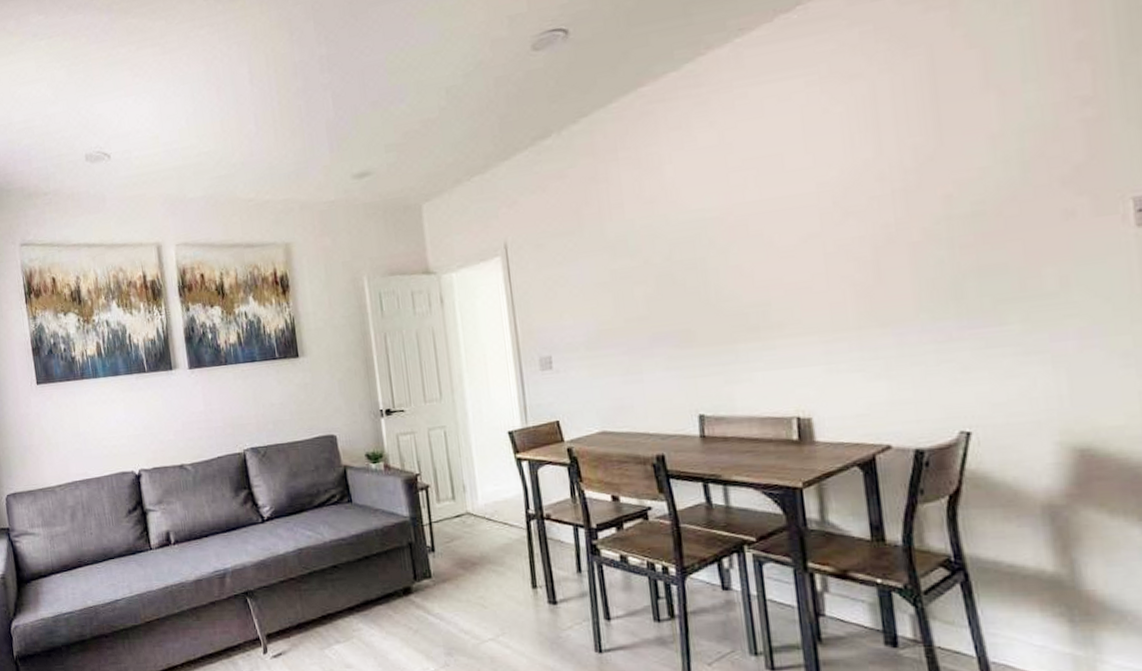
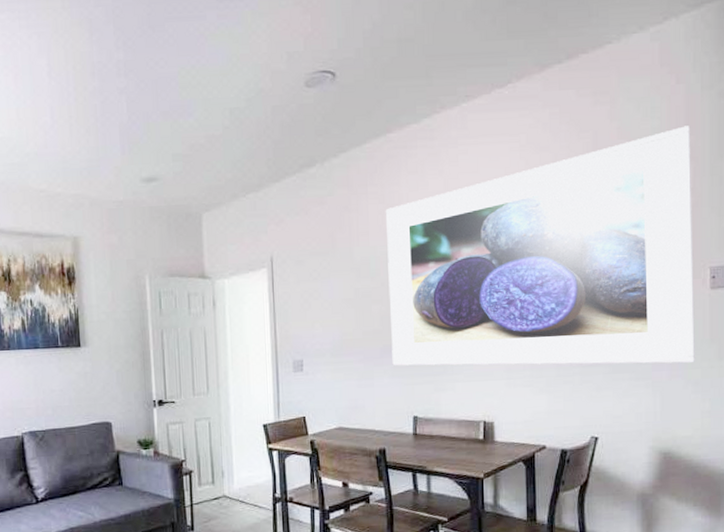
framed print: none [642,16,1122,357] -> present [385,126,696,366]

